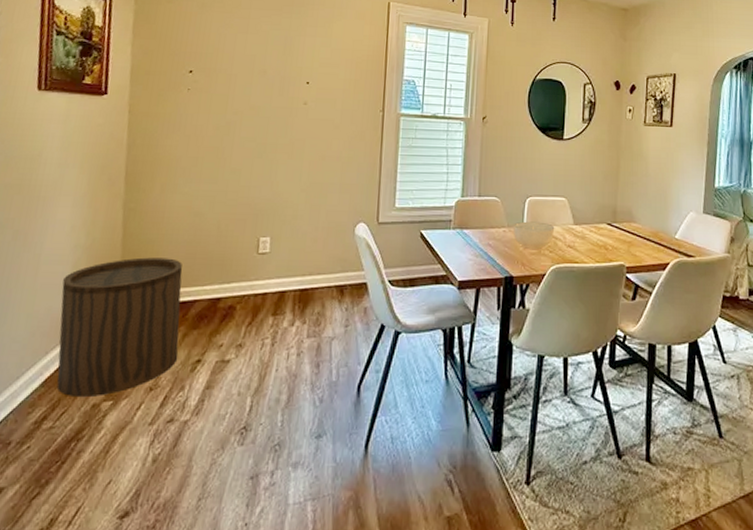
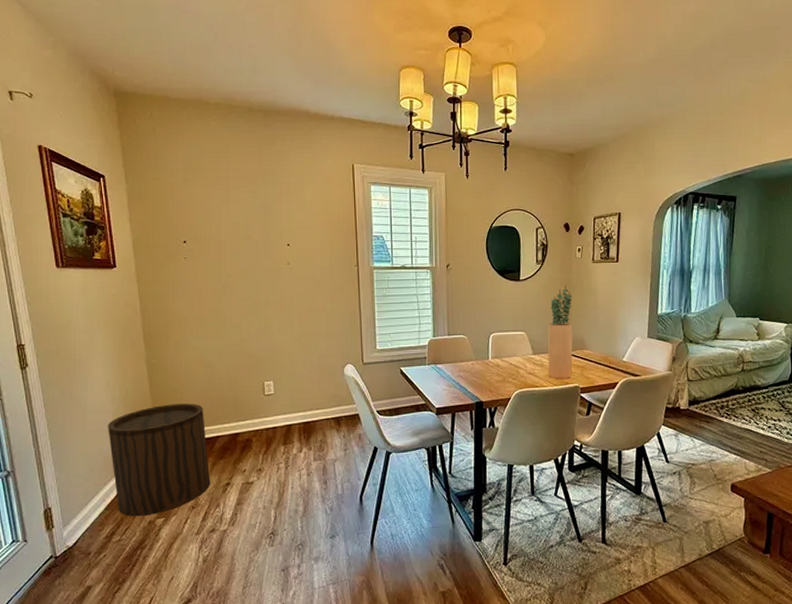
bowl: present [513,221,555,250] -> none [479,354,517,379]
vase: none [591,148,621,256] -> present [547,285,573,380]

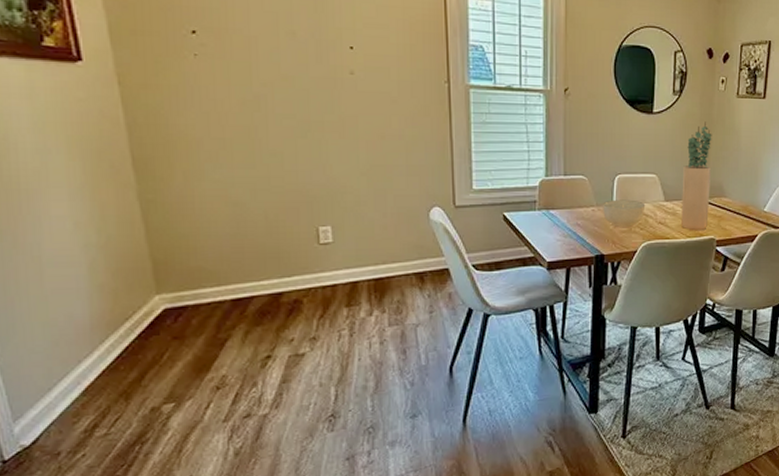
stool: present [108,403,210,516] -> none [79,253,242,403]
bowl: none [479,354,517,379] -> present [602,199,646,228]

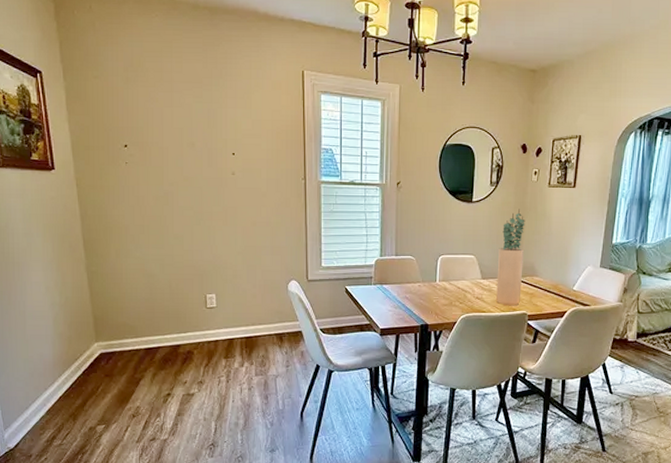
bowl: present [602,199,646,228] -> none [427,277,465,302]

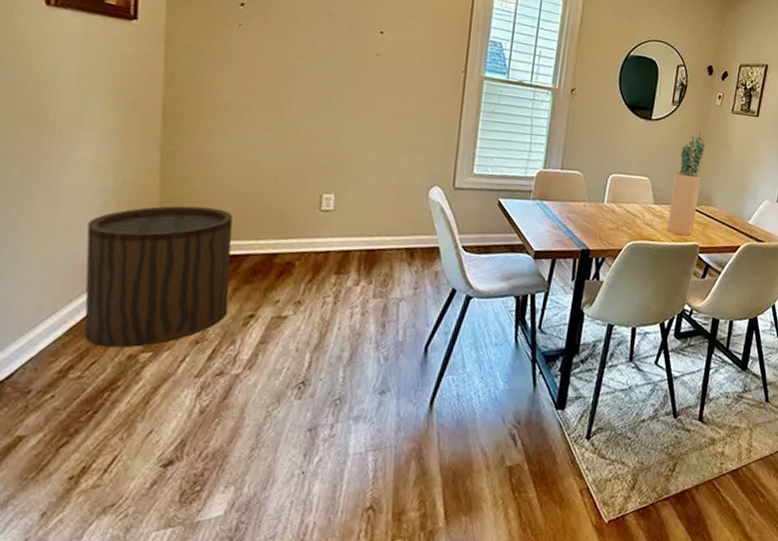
stool: none [48,312,150,422] -> present [84,206,233,347]

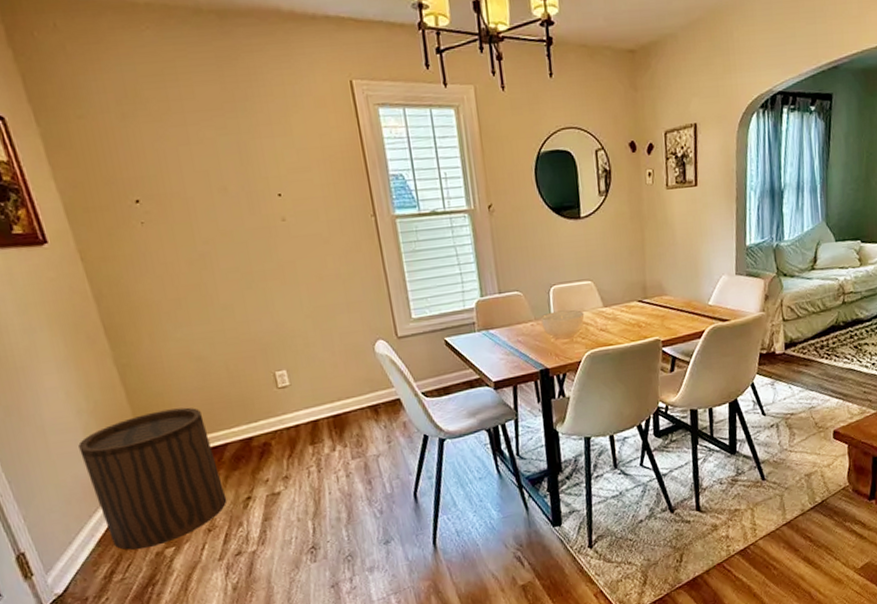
bowl: none [593,197,635,227] -> present [540,310,585,341]
vase: present [667,132,705,237] -> none [618,219,652,334]

